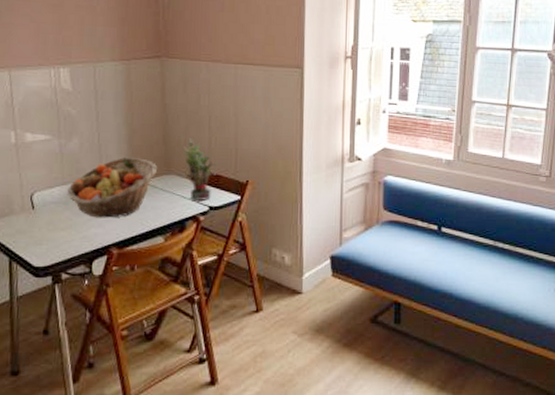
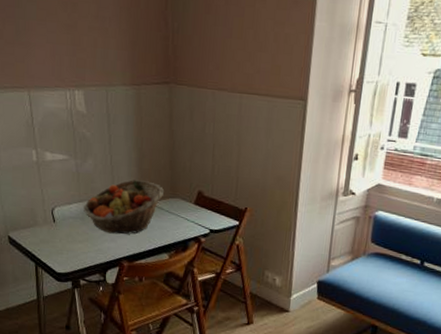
potted plant: present [182,137,219,202] -> none [187,164,221,225]

